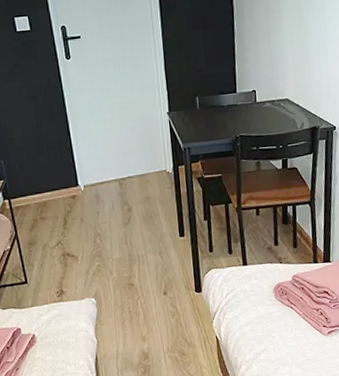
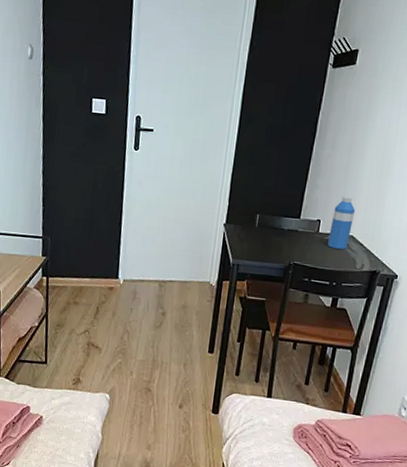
water bottle: none [265,63,286,114] -> present [327,196,356,250]

